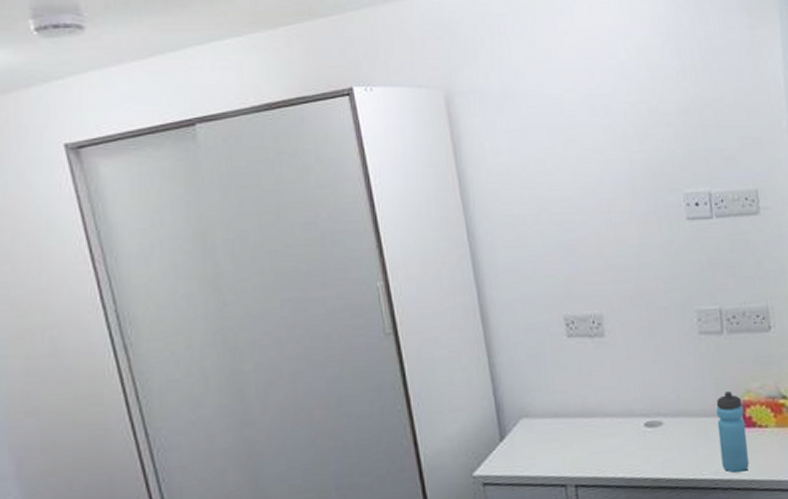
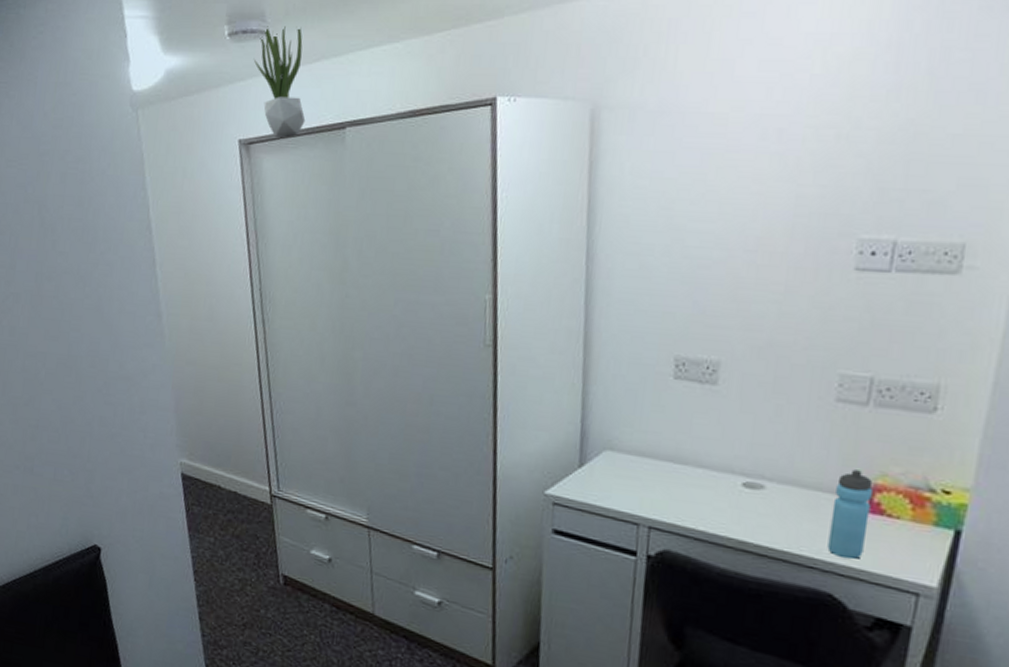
potted plant: none [71,20,146,140] -> present [253,26,306,138]

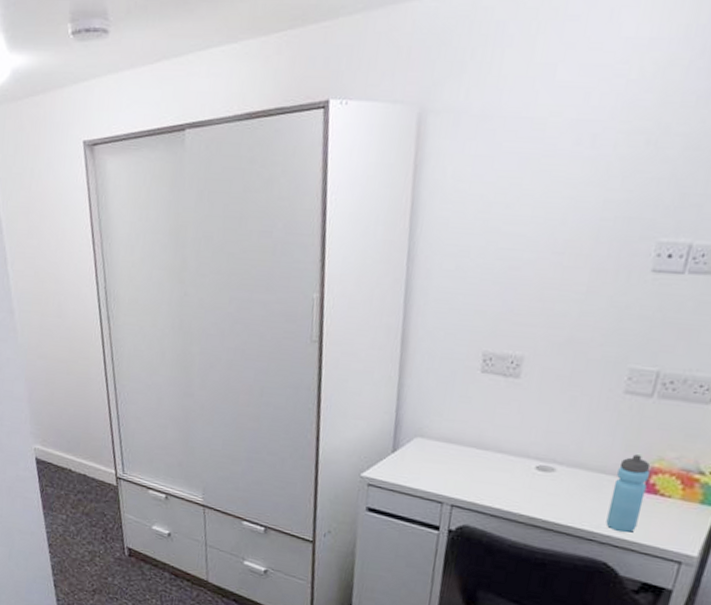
potted plant: present [253,26,306,138] -> none [96,24,147,140]

